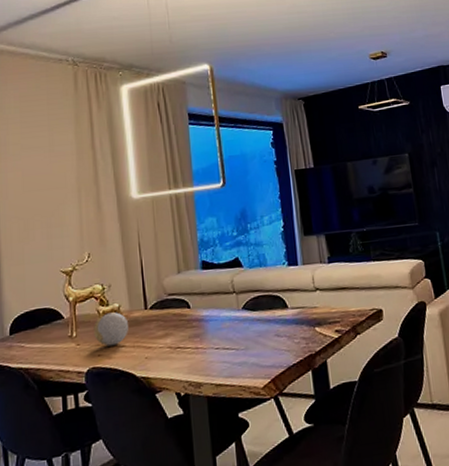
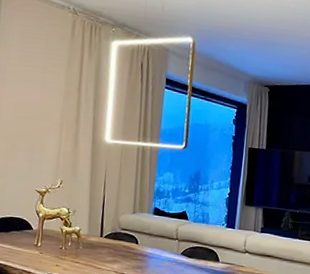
decorative ball: present [94,312,130,347] -> none [55,233,85,260]

